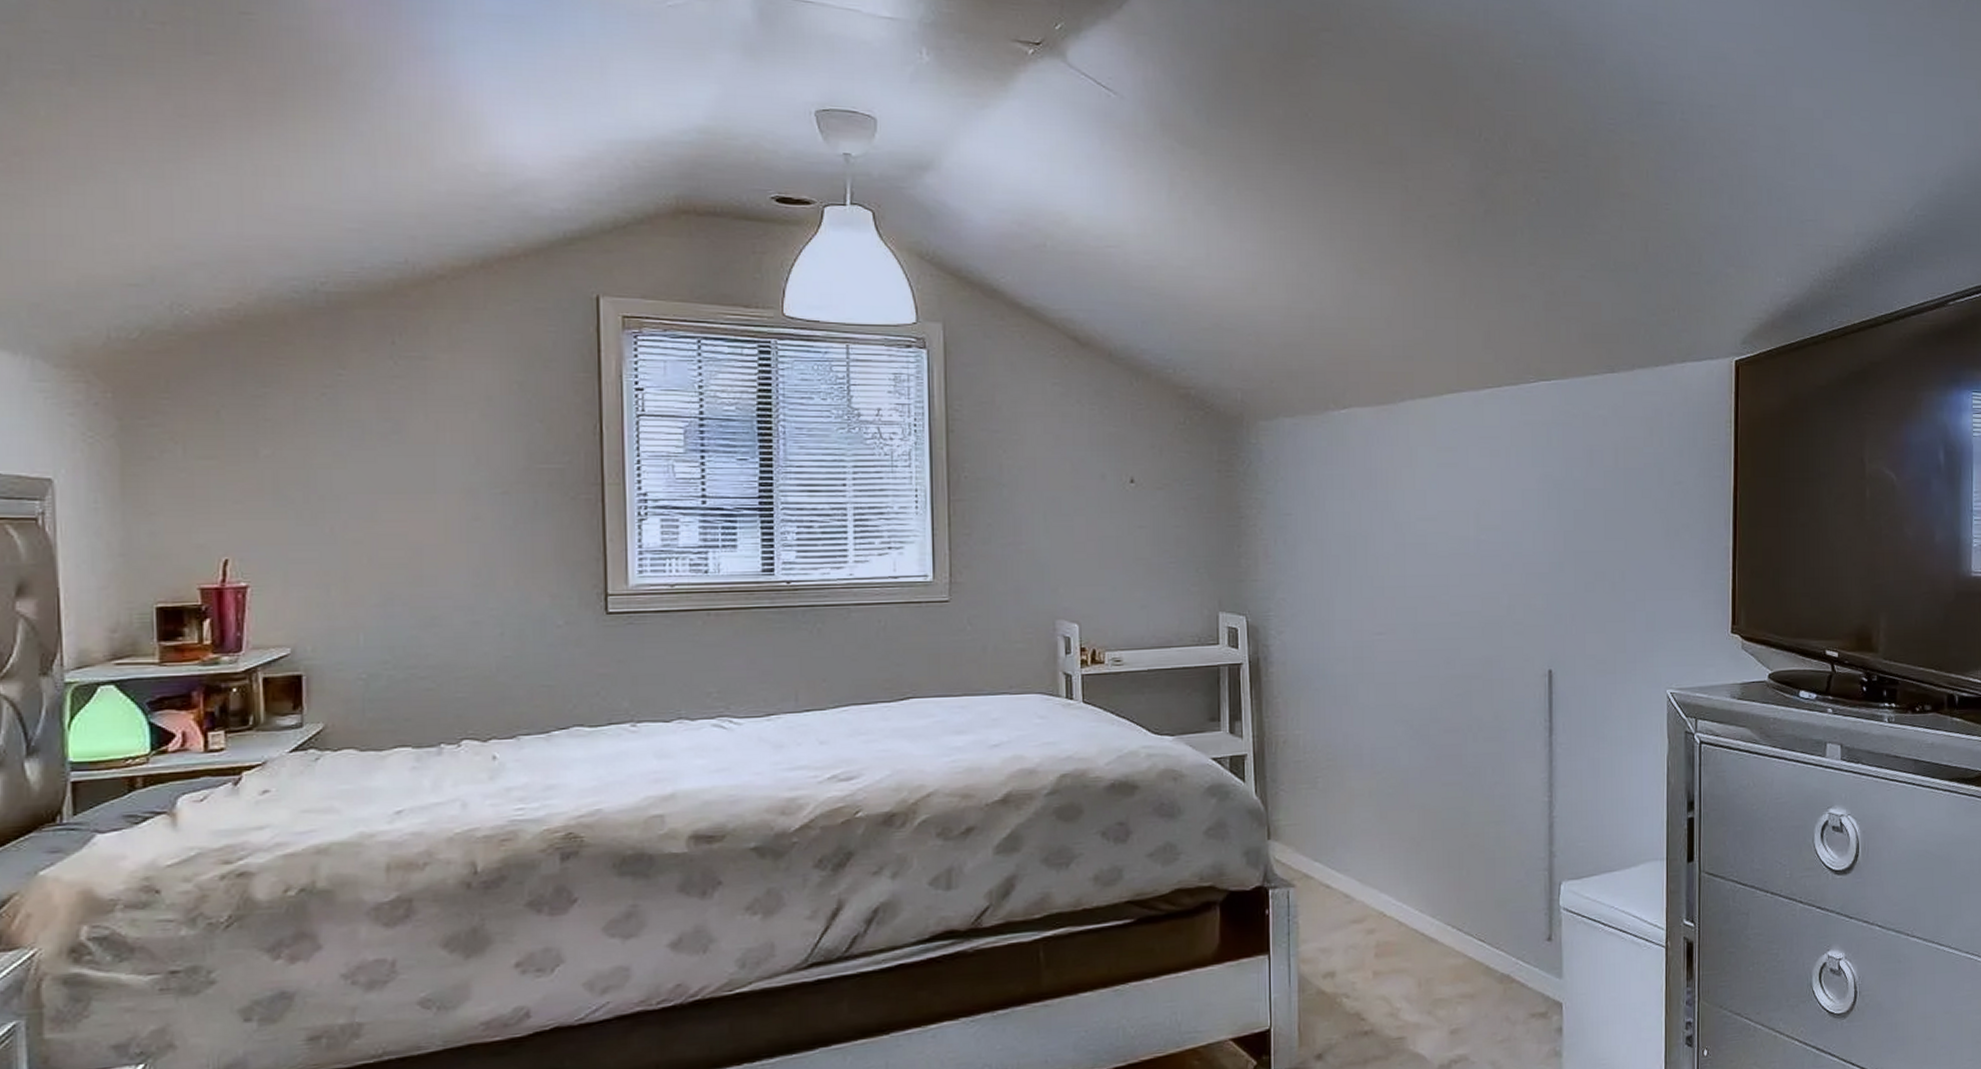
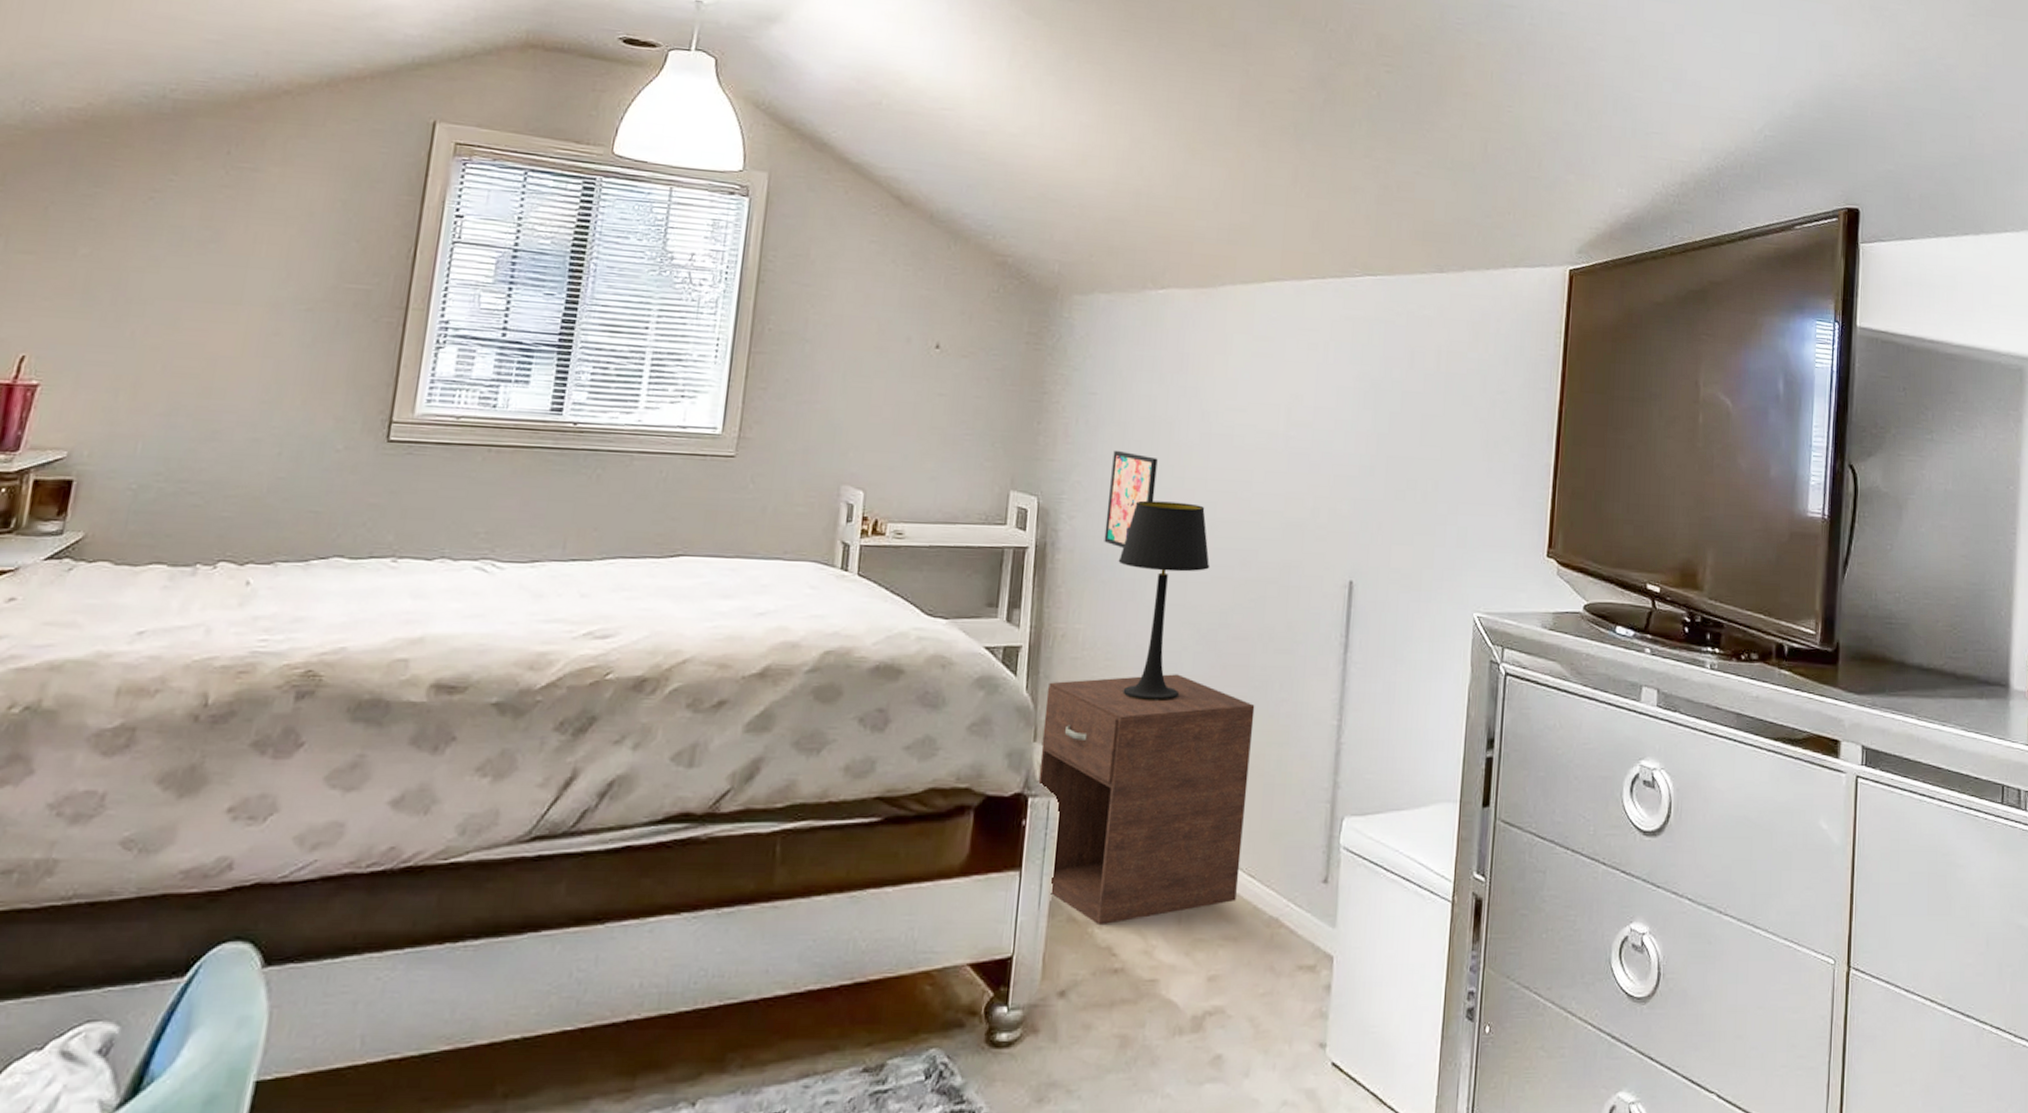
nightstand: none [1275,768,1471,996] -> present [1038,674,1255,926]
wall art: none [1313,567,1357,658] -> present [1104,451,1158,549]
table lamp: none [1329,610,1417,794] -> present [1118,500,1210,702]

